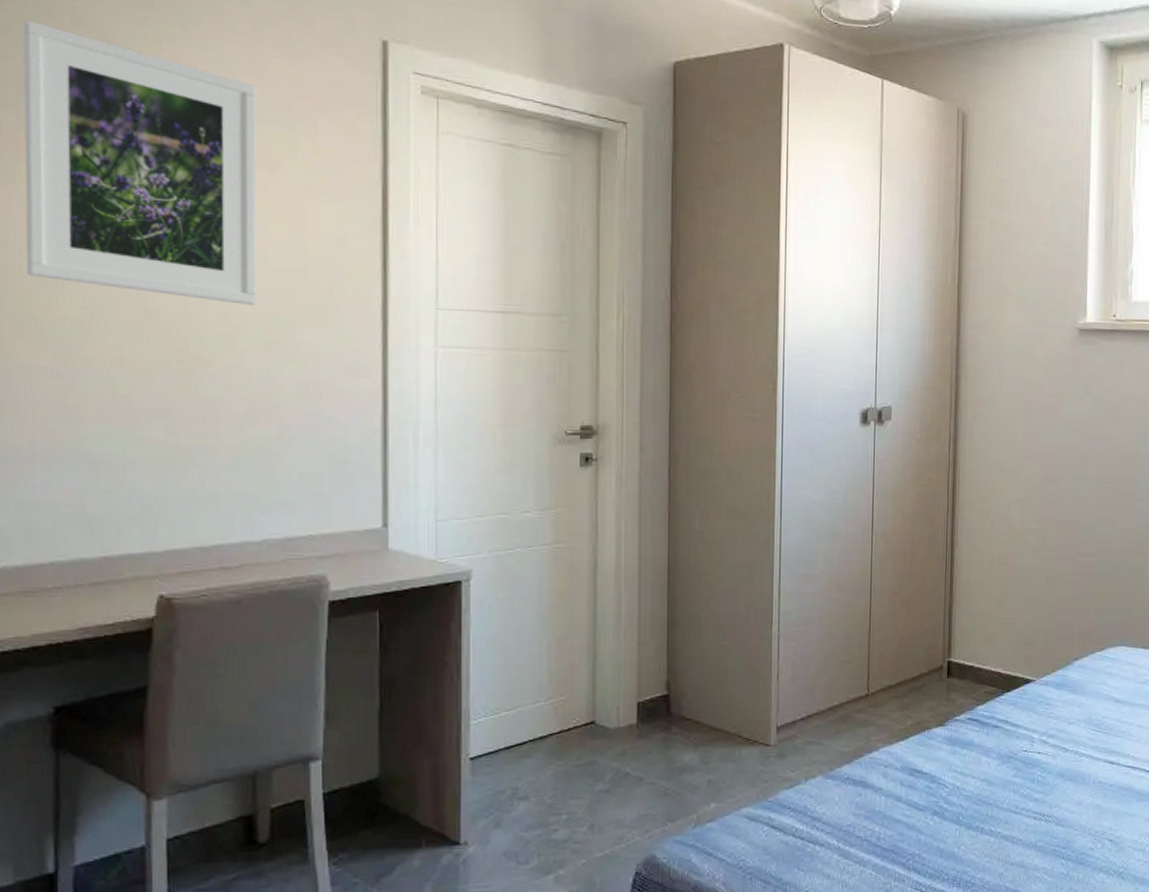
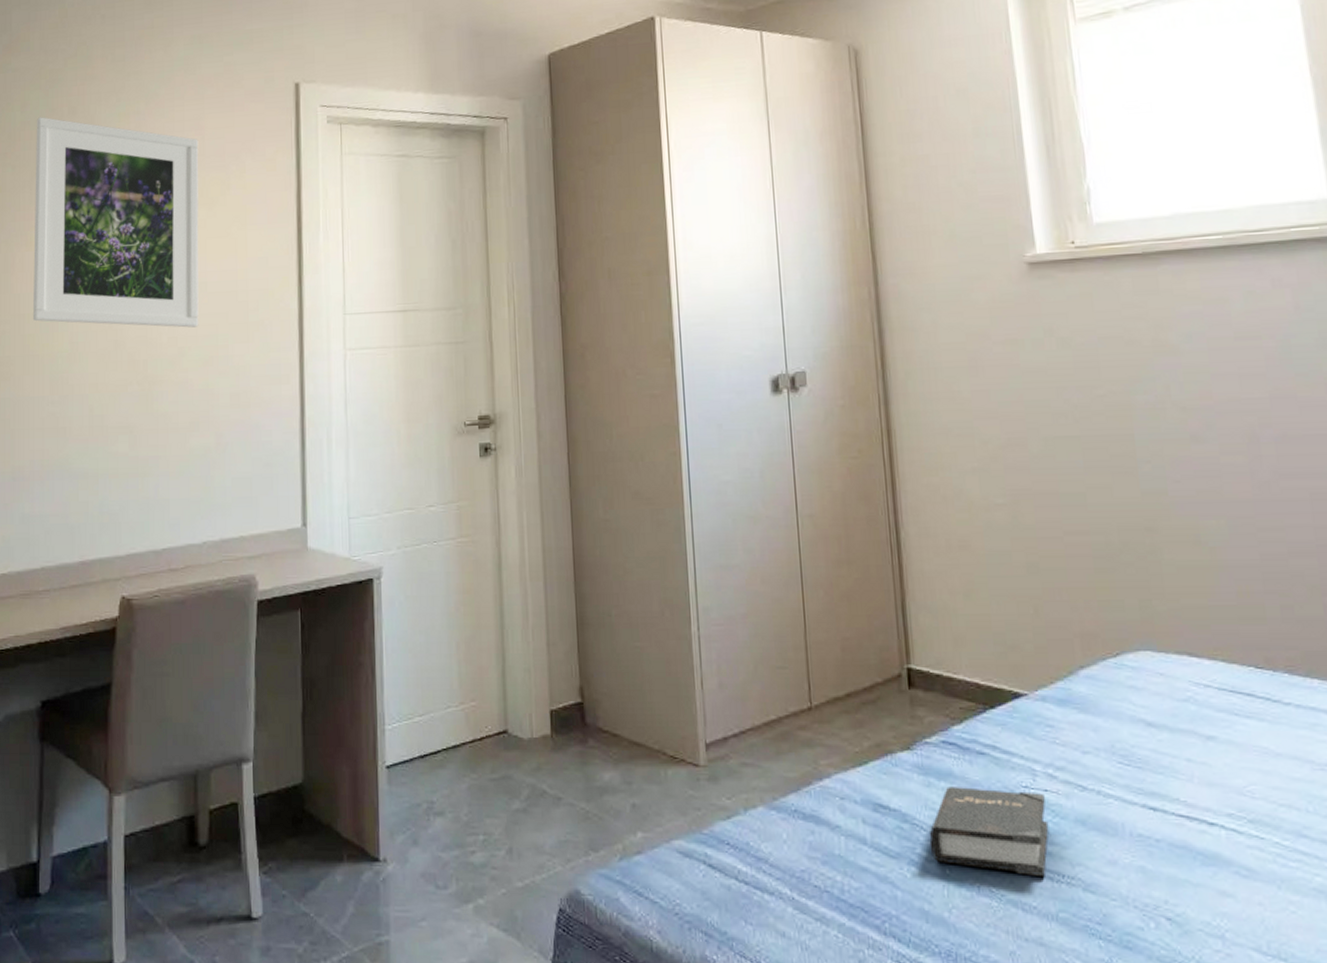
hardback book: none [950,753,1038,817] -> present [929,787,1050,876]

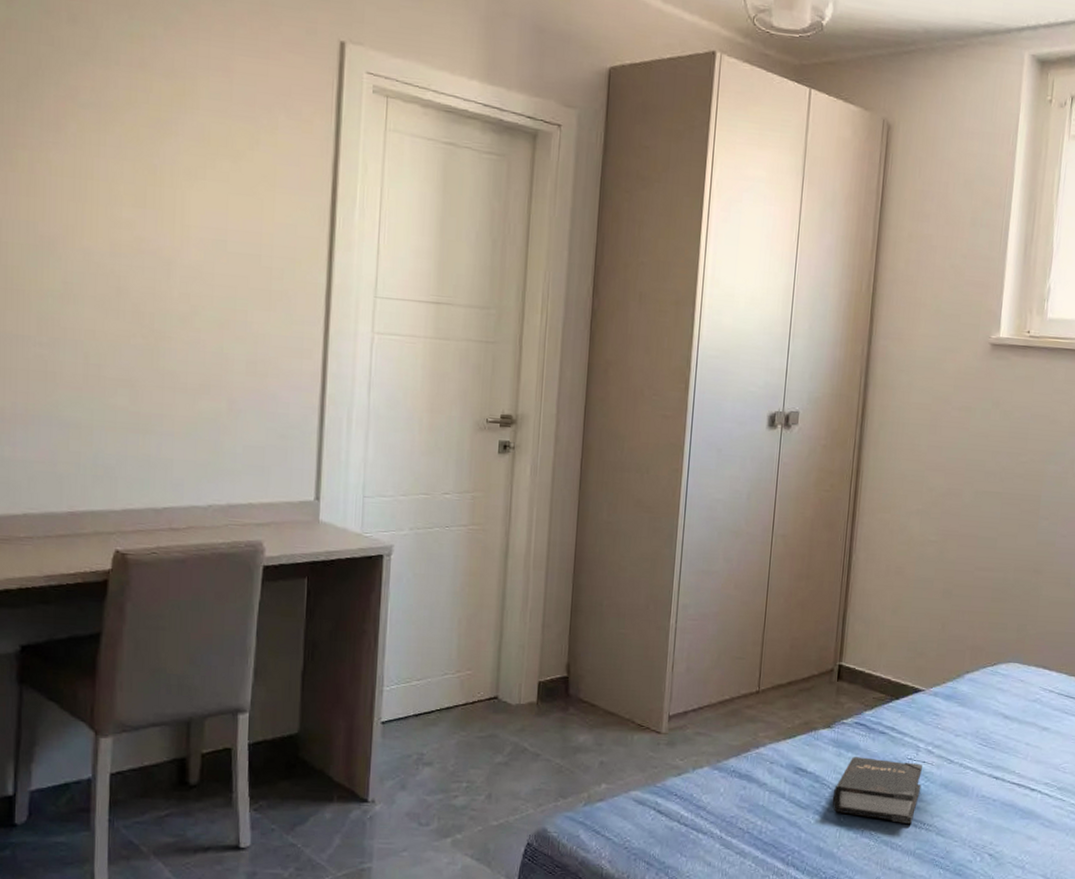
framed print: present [32,117,199,328] -> none [17,17,226,287]

